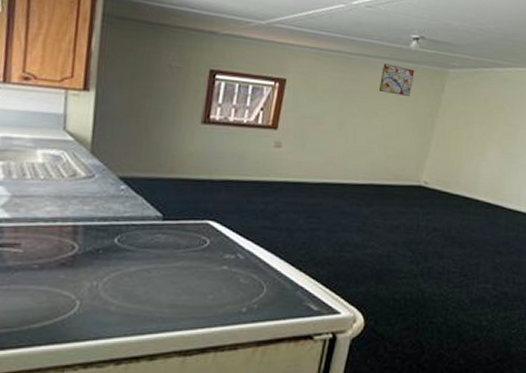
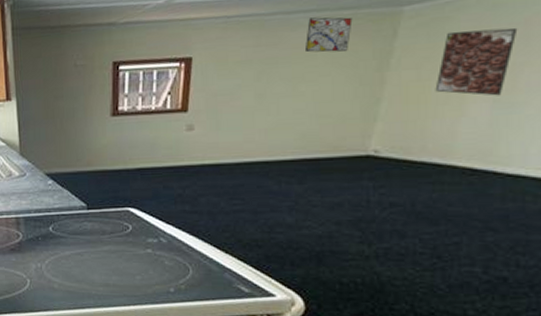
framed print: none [467,94,517,148] -> present [435,27,518,96]

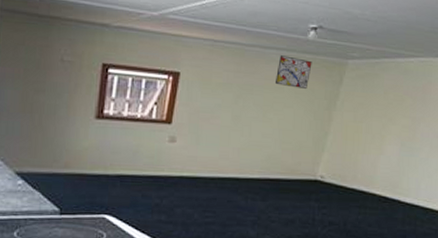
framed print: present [435,27,518,96] -> none [365,86,419,141]

